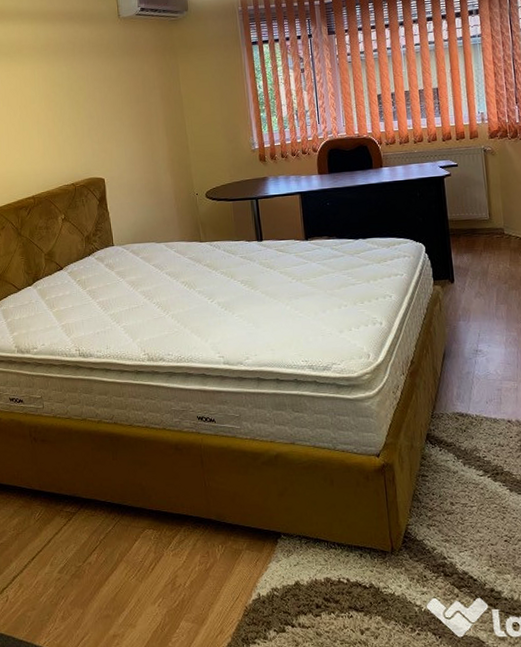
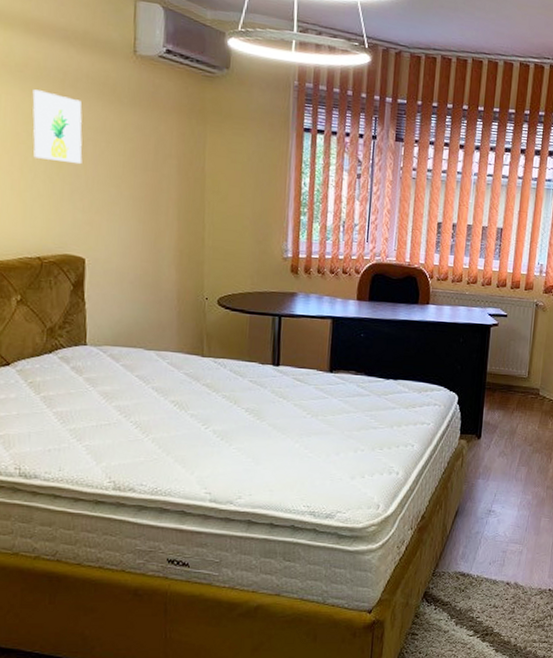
wall art: none [54,60,94,110] -> present [32,89,83,164]

